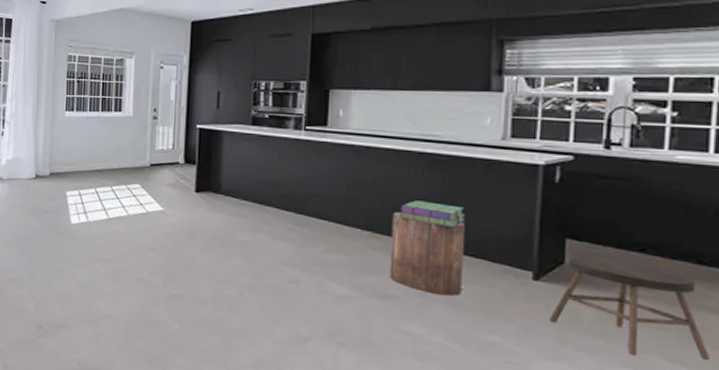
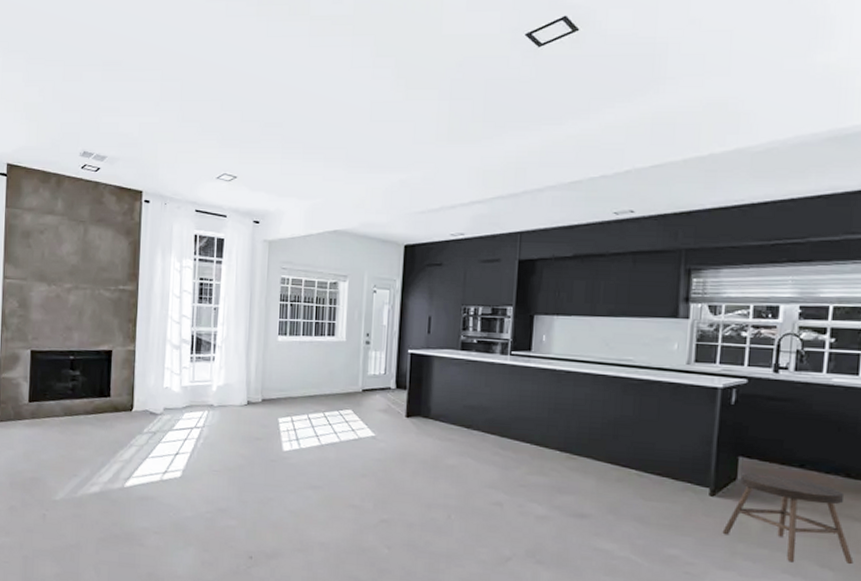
stool: present [389,212,466,296] -> none [584,434,654,513]
stack of books: present [399,200,465,228] -> none [594,423,653,449]

